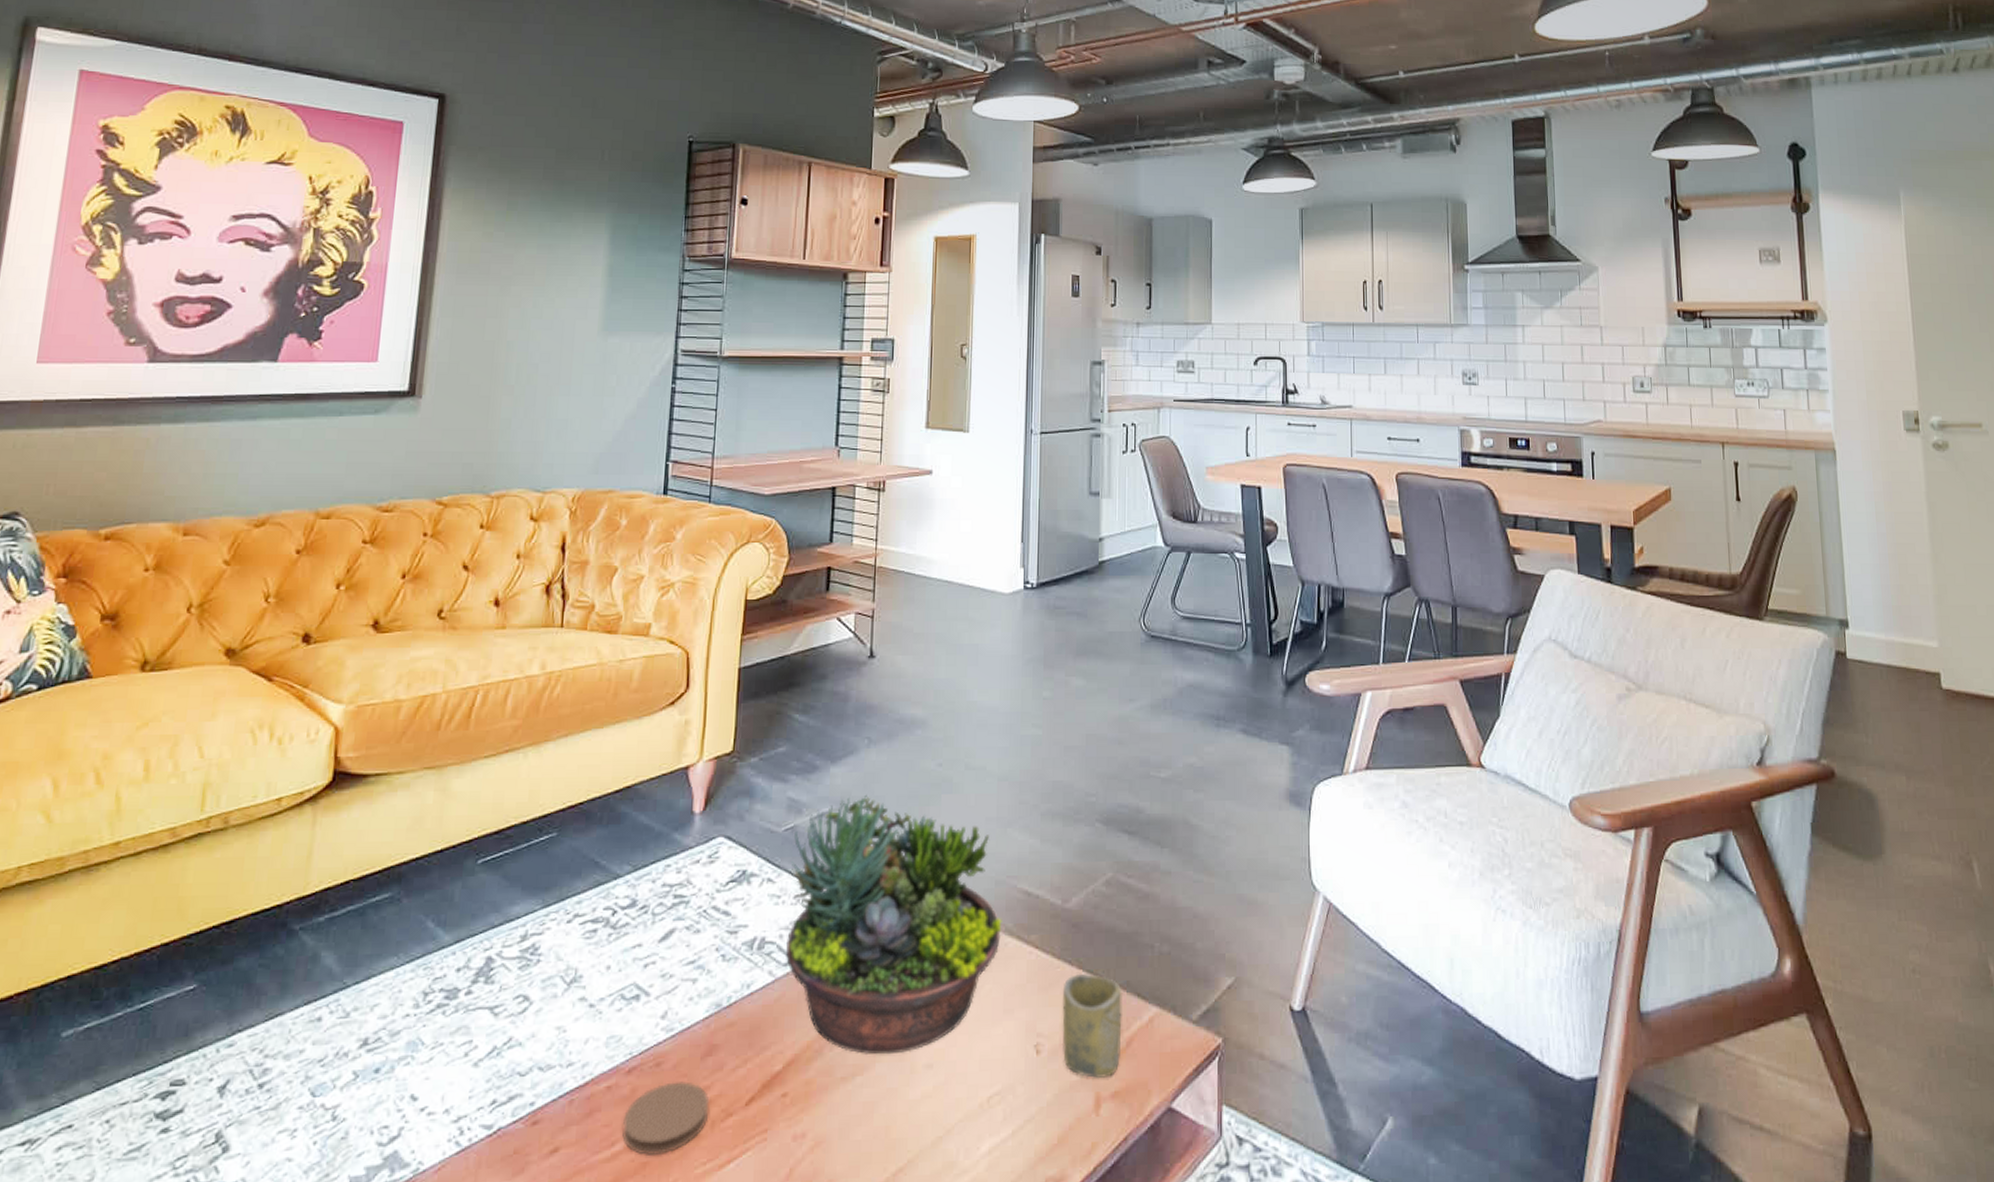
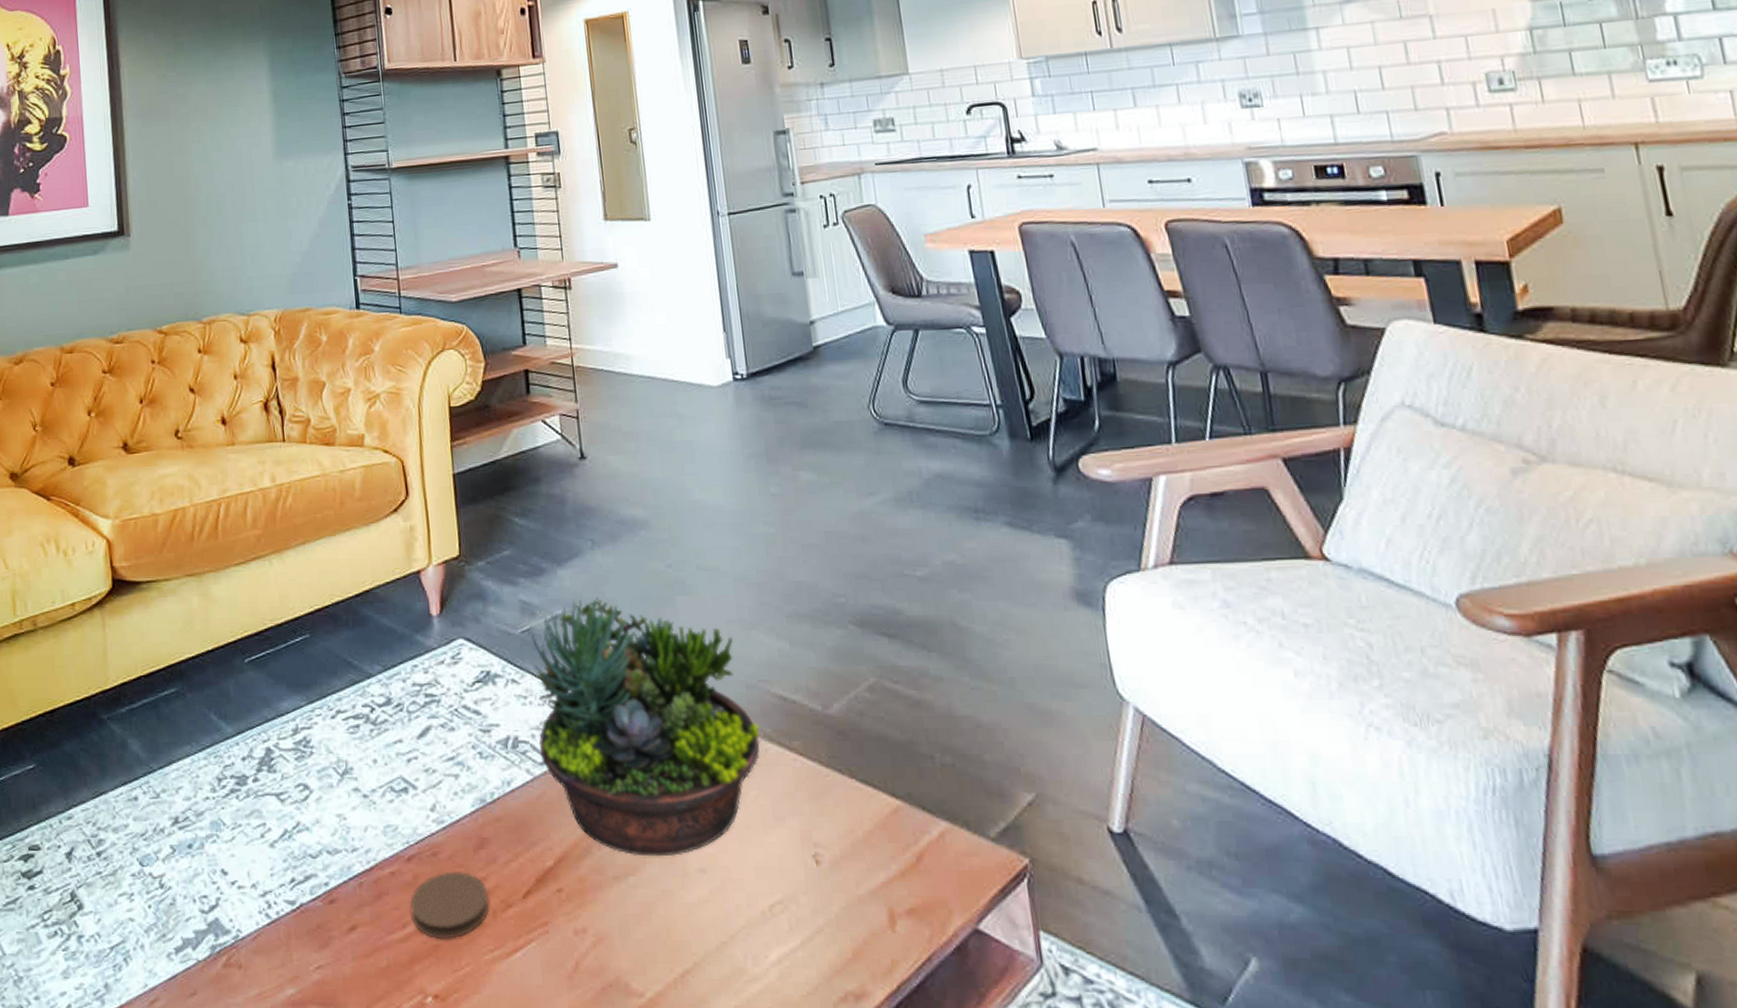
cup: present [1062,973,1122,1079] -> none [836,782,912,894]

